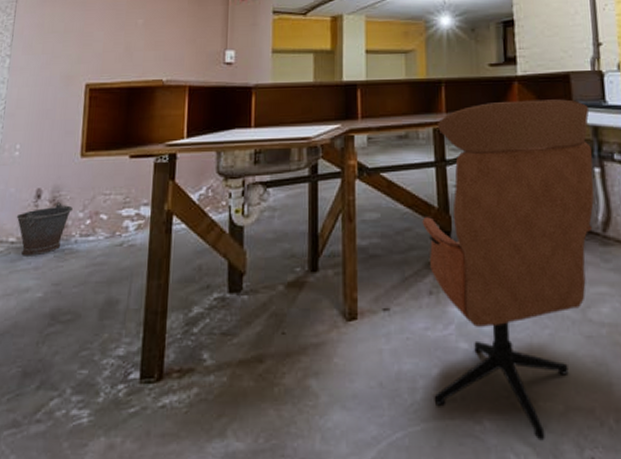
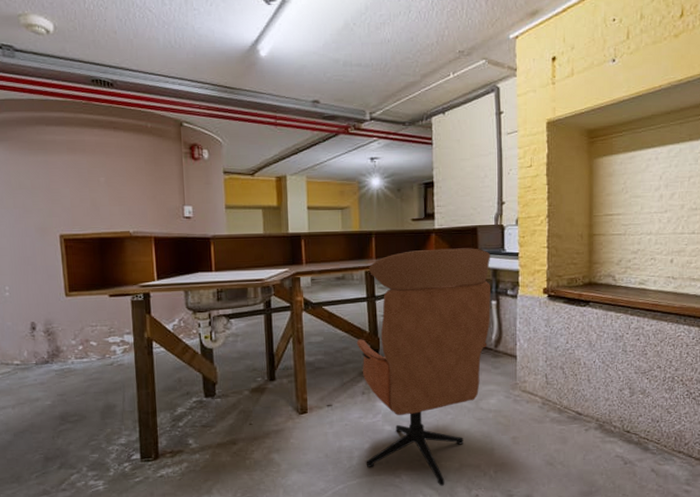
bucket: present [16,202,73,256] -> none [16,333,65,375]

